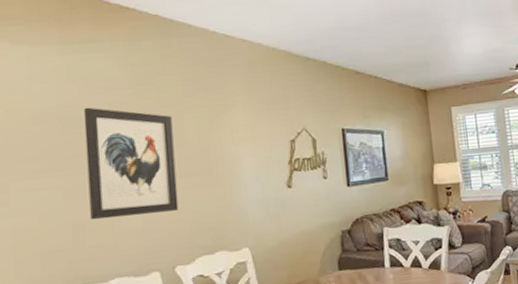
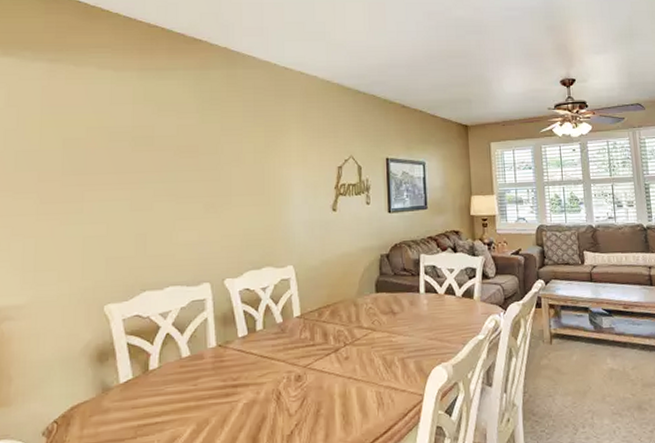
wall art: present [83,107,179,220] -> none [153,128,232,231]

